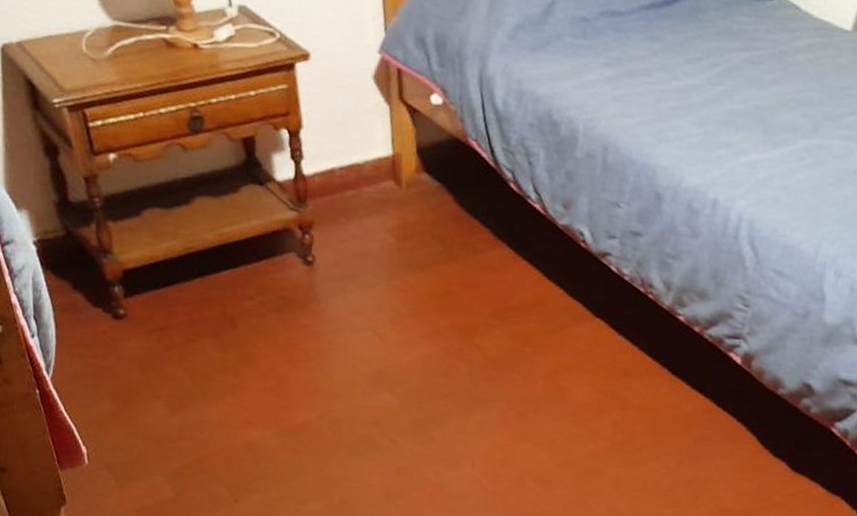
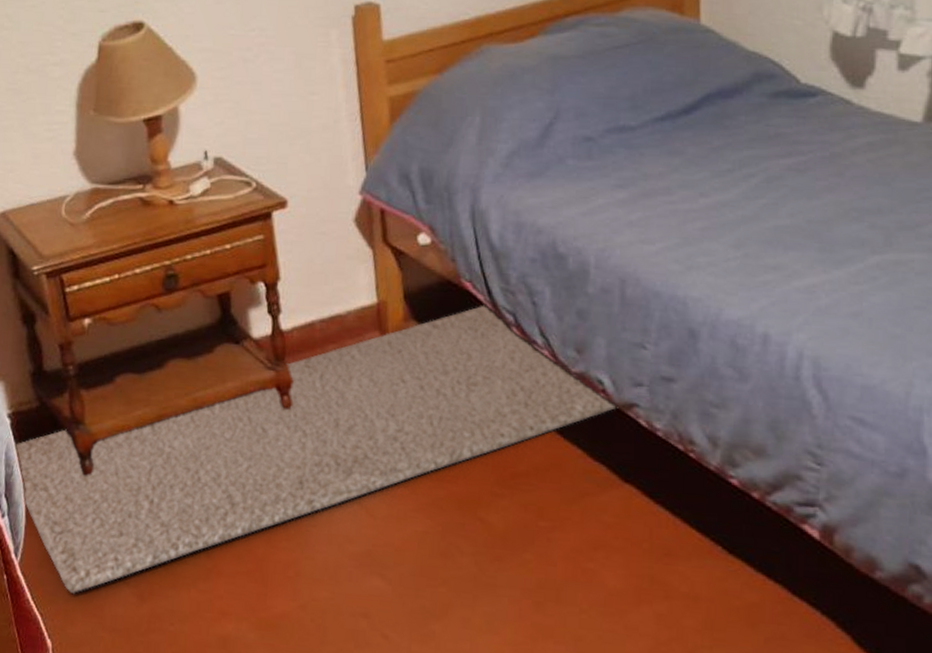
rug: none [41,162,595,407] -> present [14,305,619,595]

